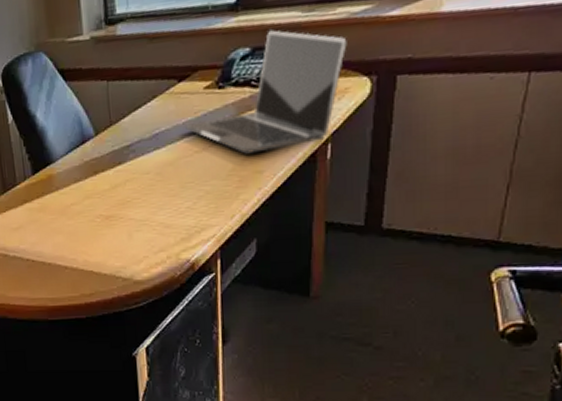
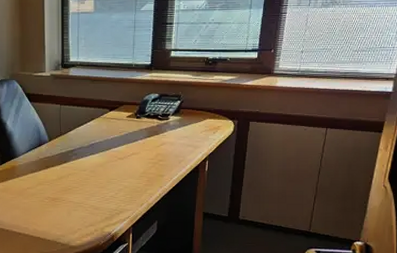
laptop: present [184,30,347,154] -> none [112,84,220,163]

